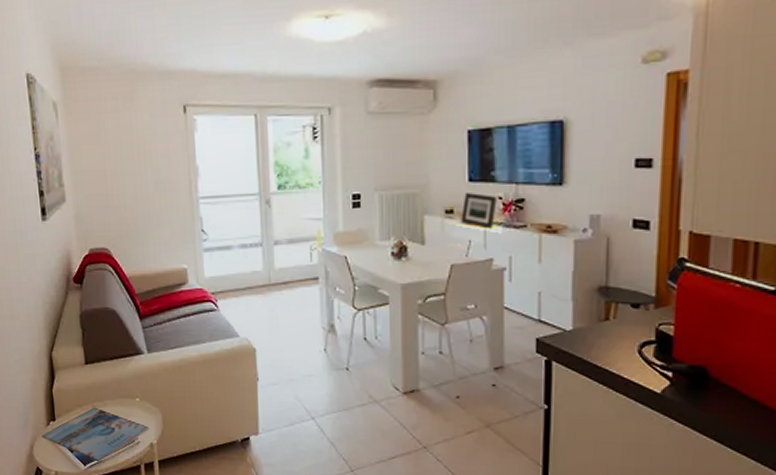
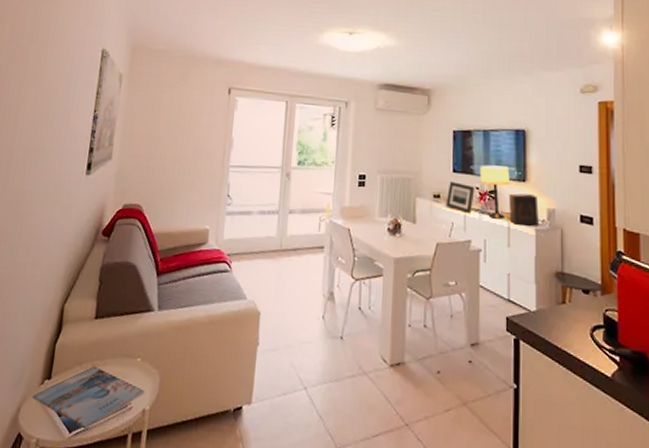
table lamp: none [503,168,542,232] -> present [479,165,510,219]
decorative box: none [540,200,579,238] -> present [508,193,539,226]

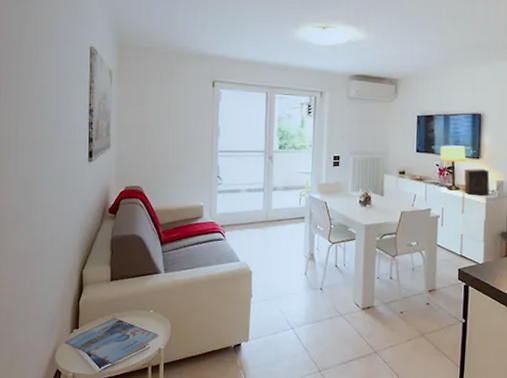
picture frame: present [446,182,475,214] -> none [410,160,435,187]

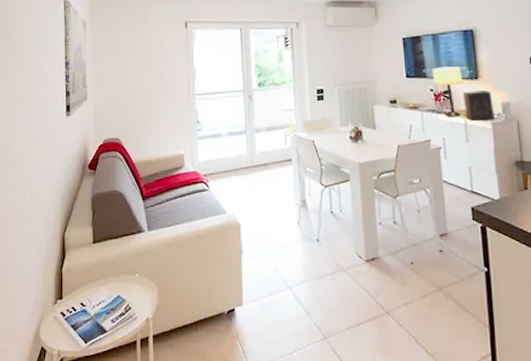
magazine: present [64,318,159,365] -> none [48,285,146,340]

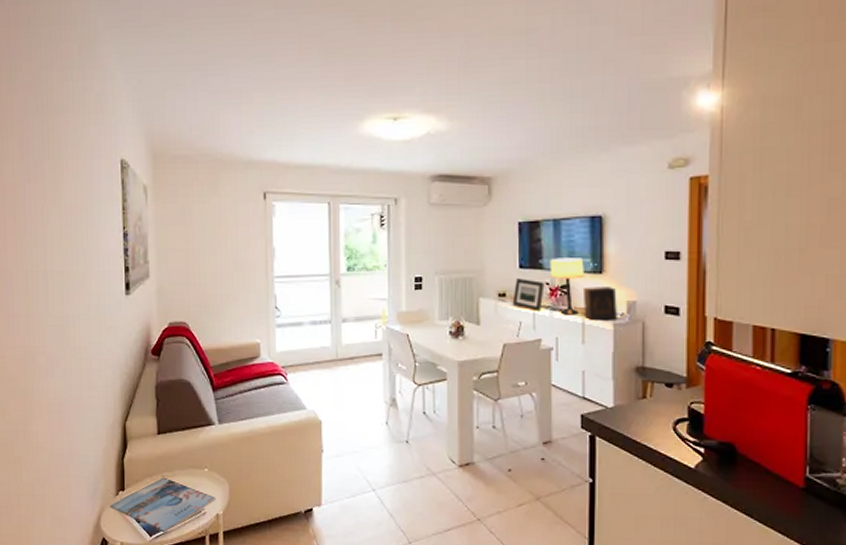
magazine: none [48,285,146,340] -> present [110,478,216,533]
picture frame: none [402,86,430,115] -> present [512,279,545,312]

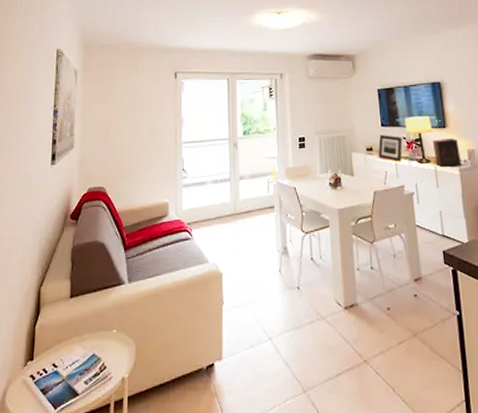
magazine: present [110,478,216,533] -> none [17,343,122,404]

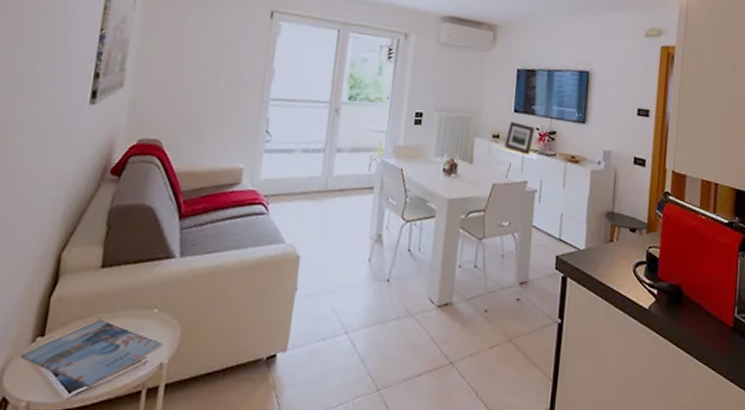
magazine: none [17,343,122,404] -> present [20,320,162,389]
table lamp: present [404,116,432,164] -> none [540,105,571,161]
decorative box: present [432,138,462,168] -> none [566,134,596,168]

